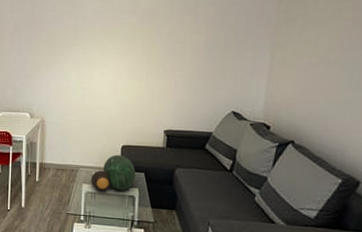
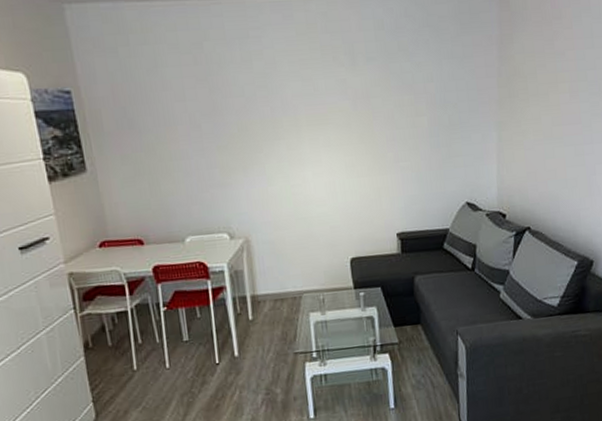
decorative bowl: present [91,155,136,192] -> none [319,270,372,318]

